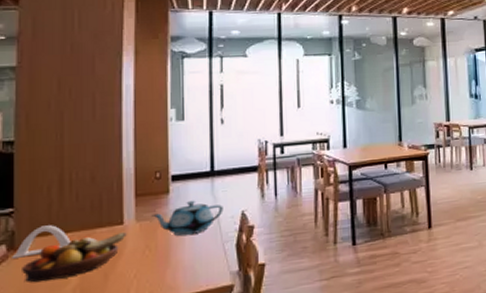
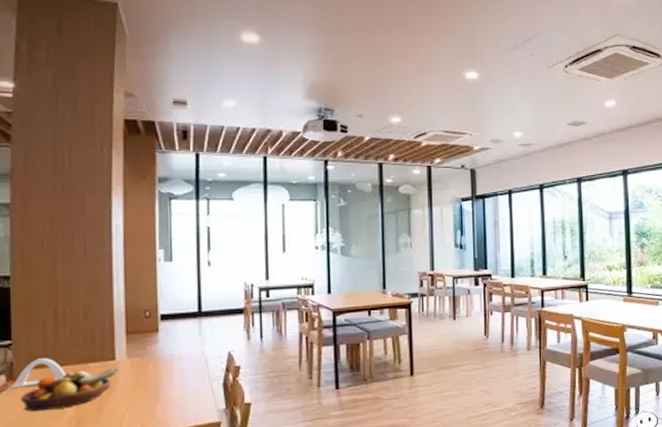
teapot: present [151,200,223,237] -> none [142,339,211,374]

